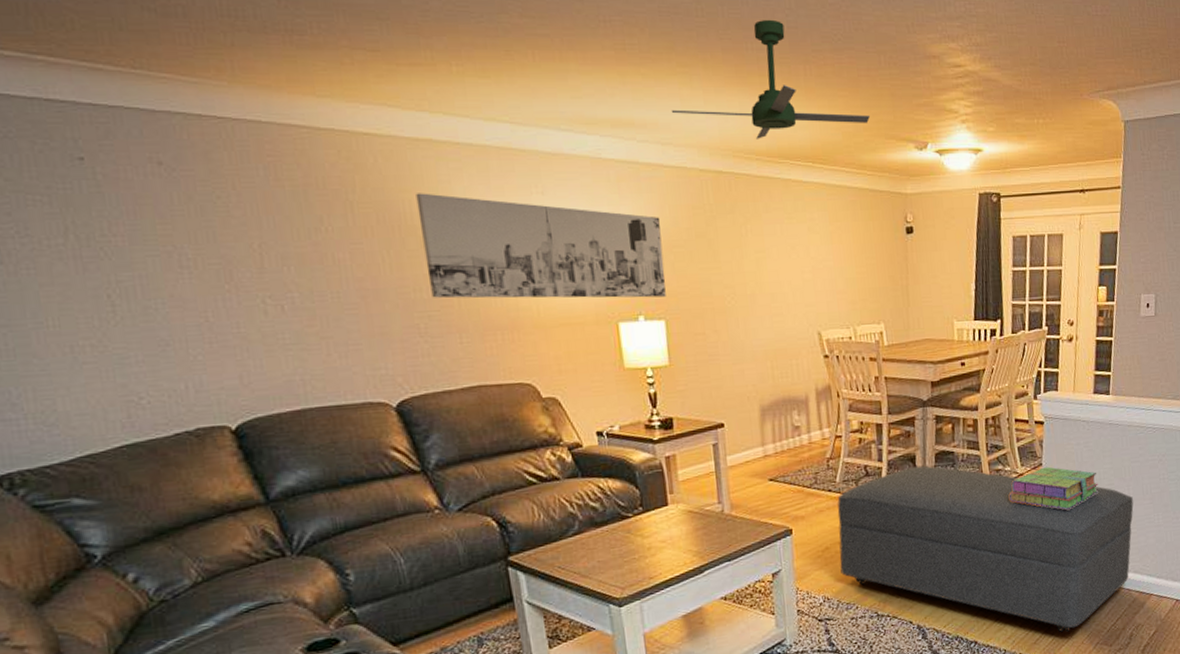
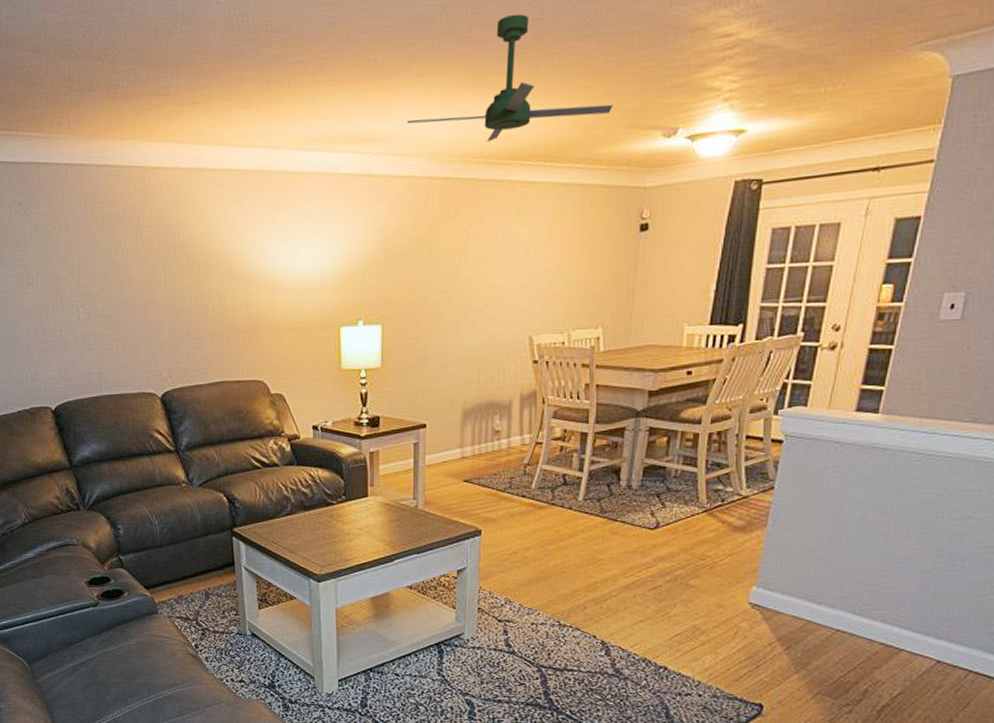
wall art: present [415,193,666,299] -> none [188,215,386,306]
ottoman: present [837,465,1134,632] -> none [526,479,893,675]
stack of books: present [1008,467,1098,510] -> none [726,491,846,541]

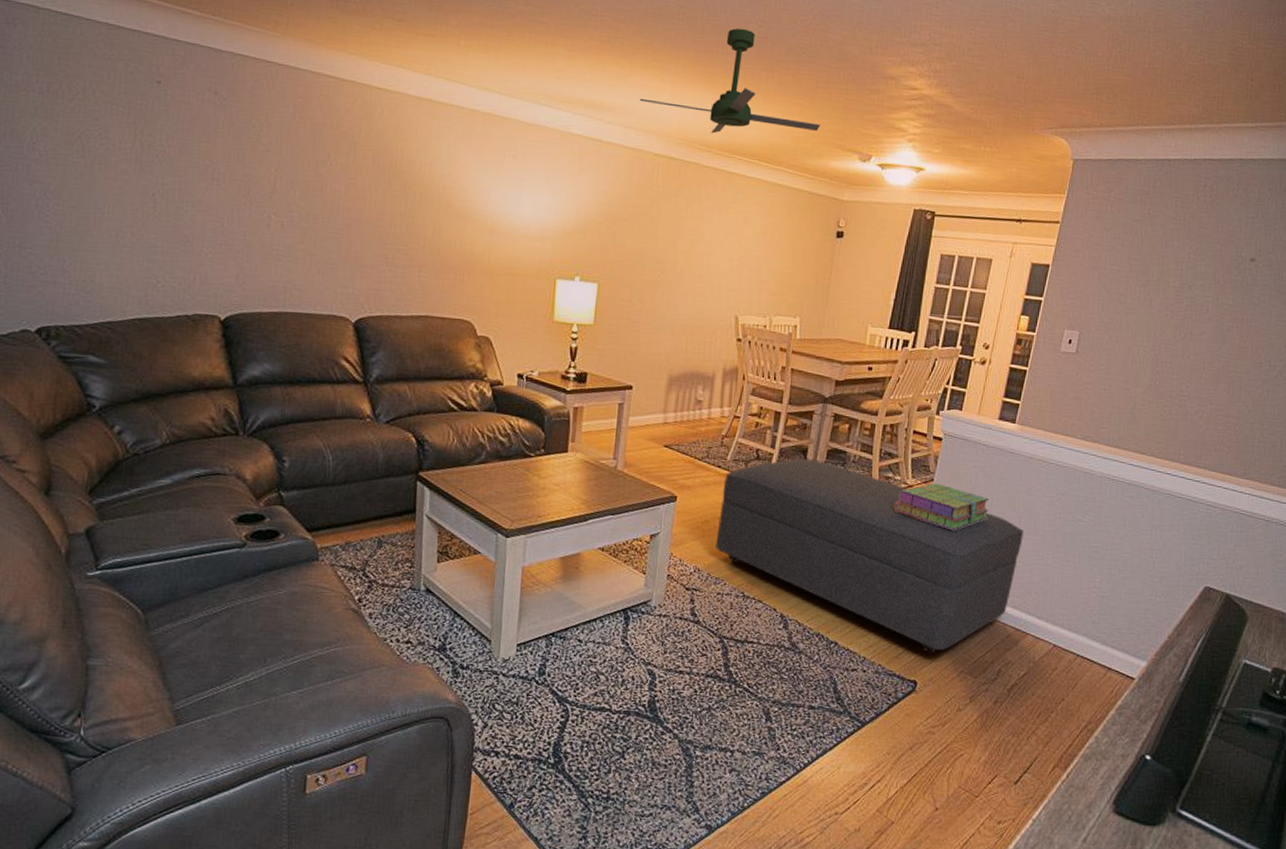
ottoman: none [526,479,893,675] -> present [715,458,1024,653]
stack of books: none [726,491,846,541] -> present [894,483,989,530]

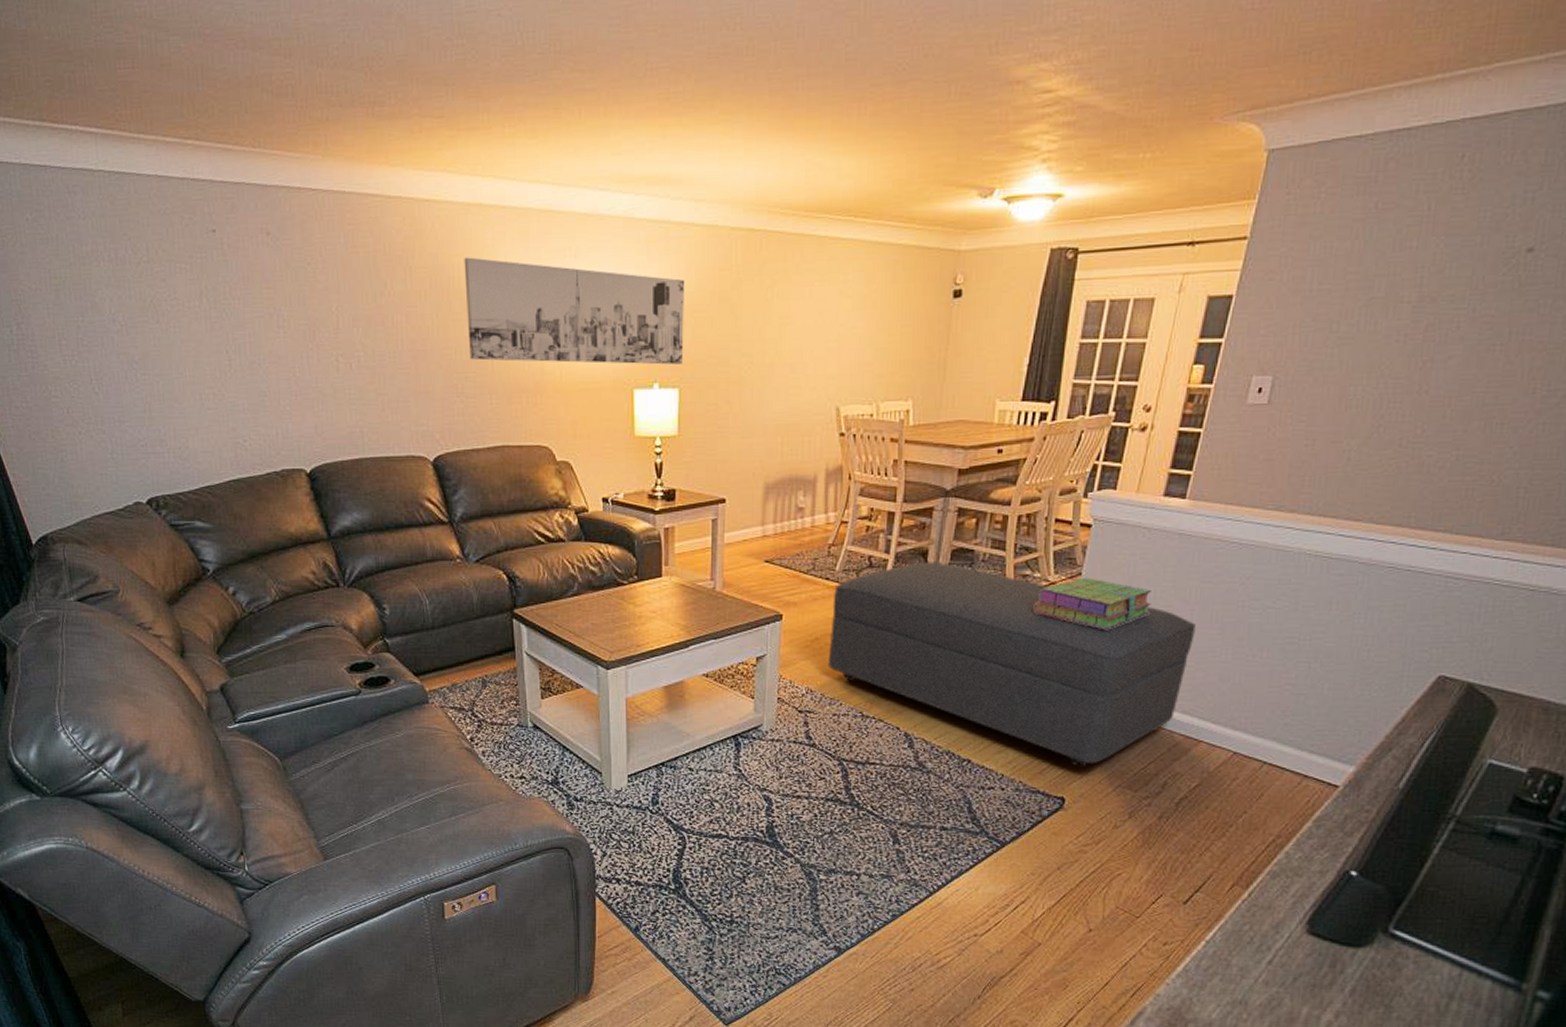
wall art: none [403,143,611,263] -> present [464,257,685,365]
ceiling fan: present [639,28,820,134] -> none [708,51,928,192]

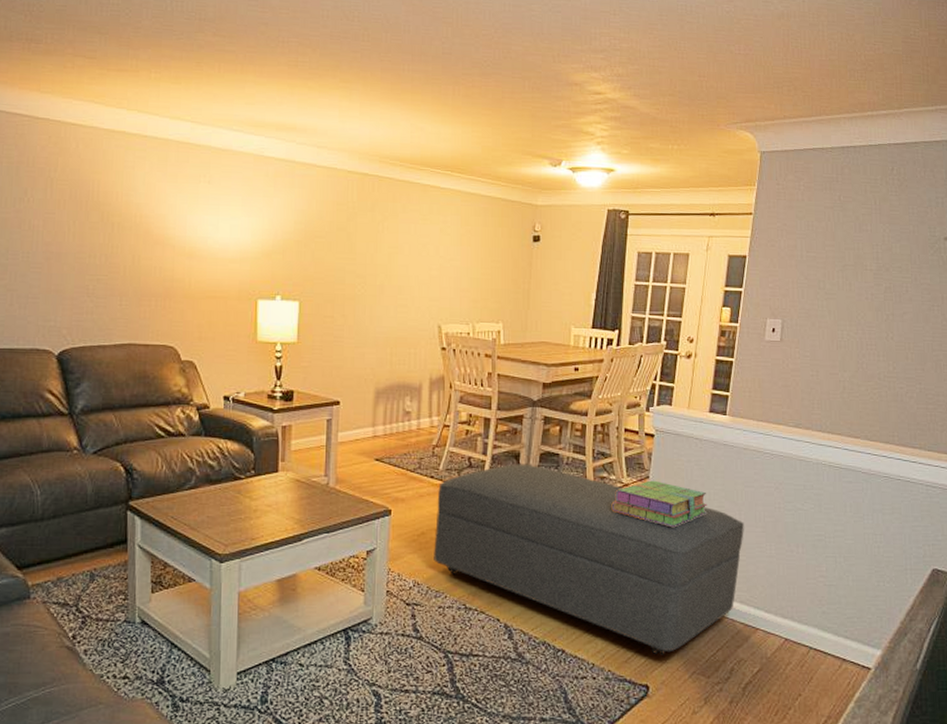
wall art: present [464,257,685,365] -> none [103,175,307,280]

